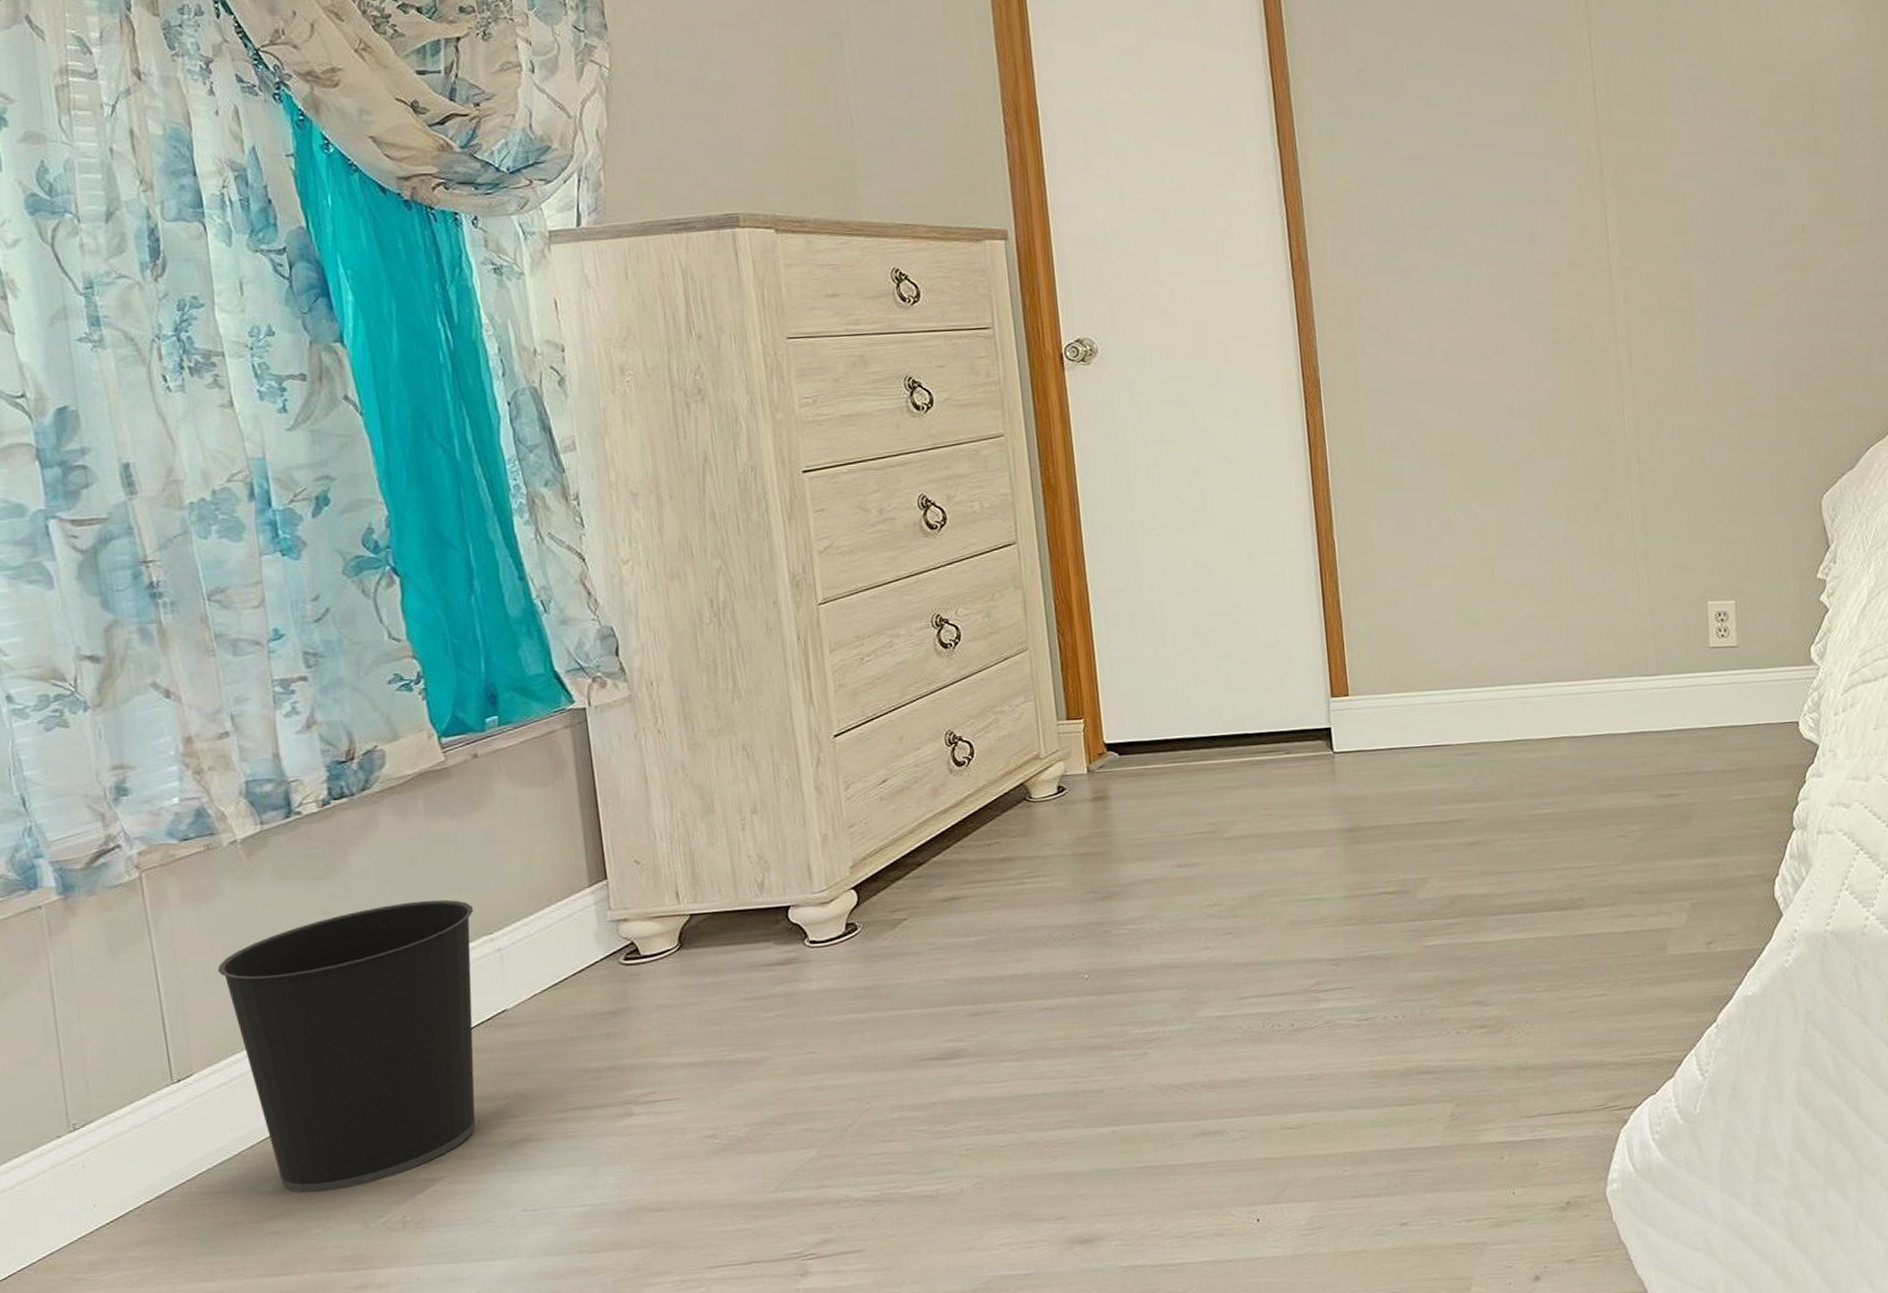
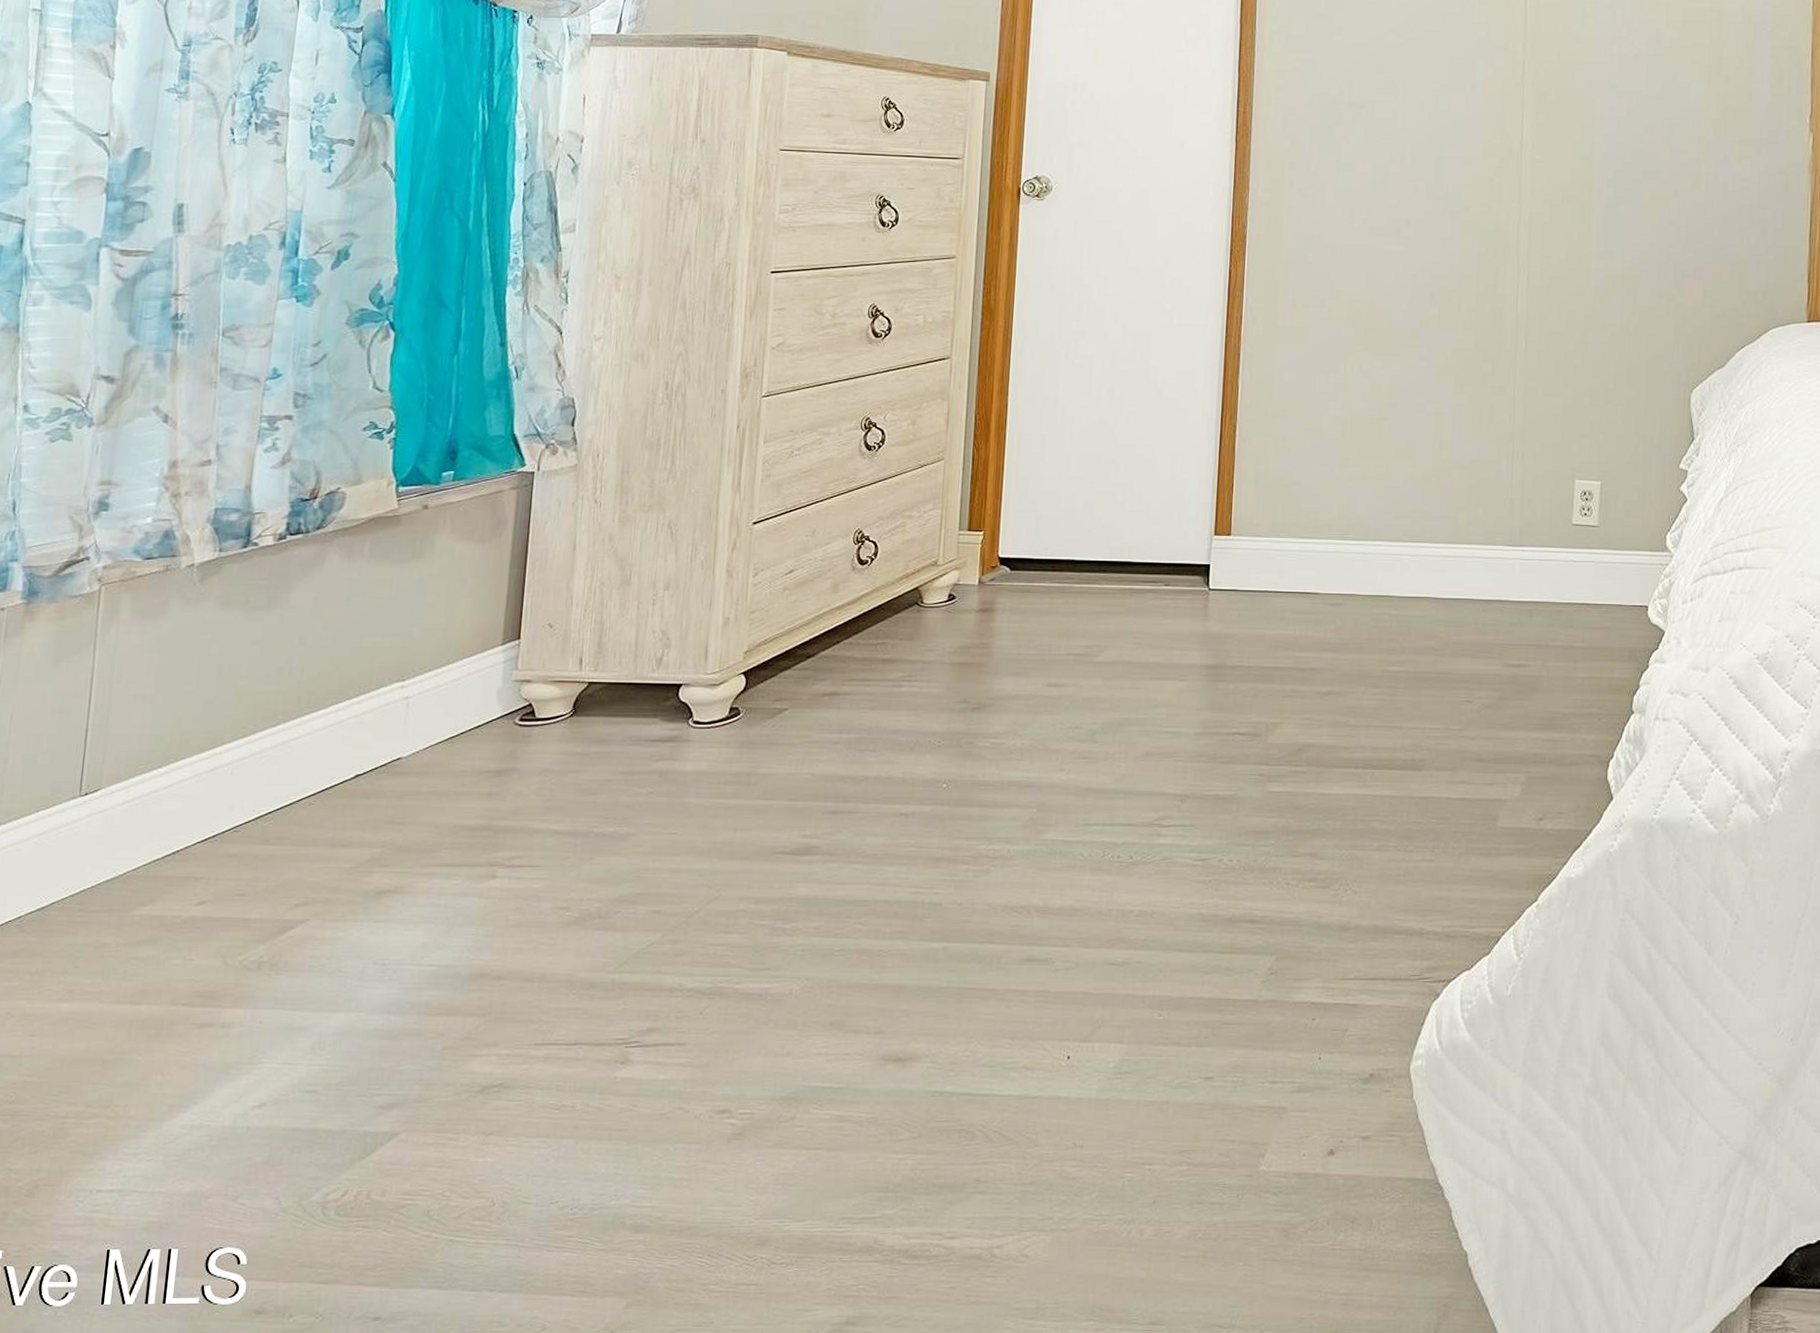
wastebasket: present [217,899,476,1193] -> none [147,641,393,922]

